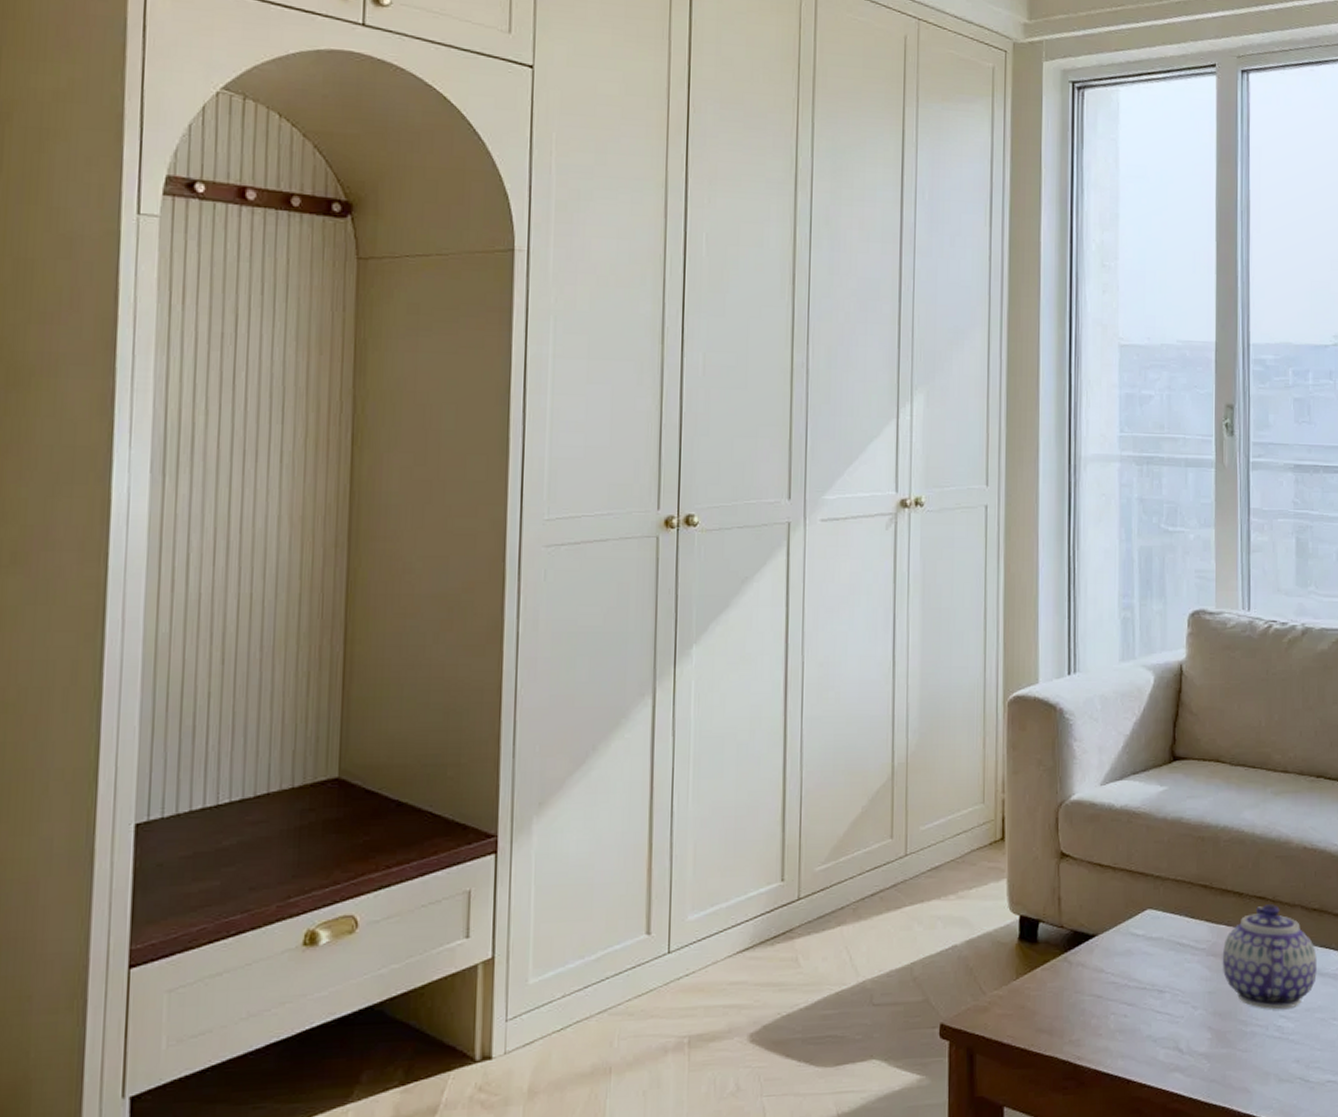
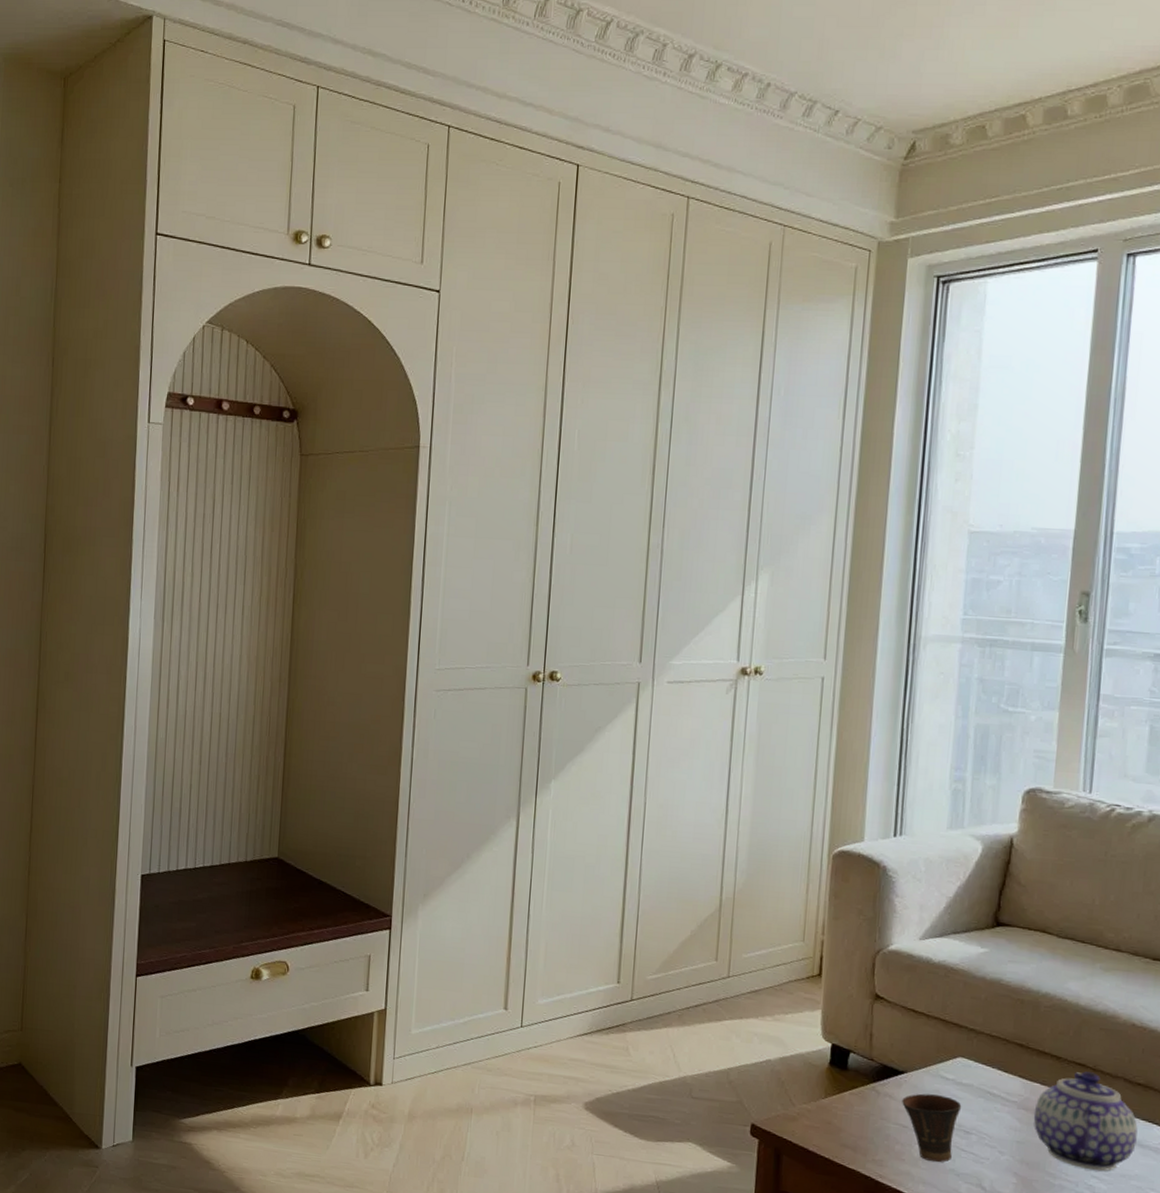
cup: none [1095,955,1154,1032] -> present [902,1093,962,1162]

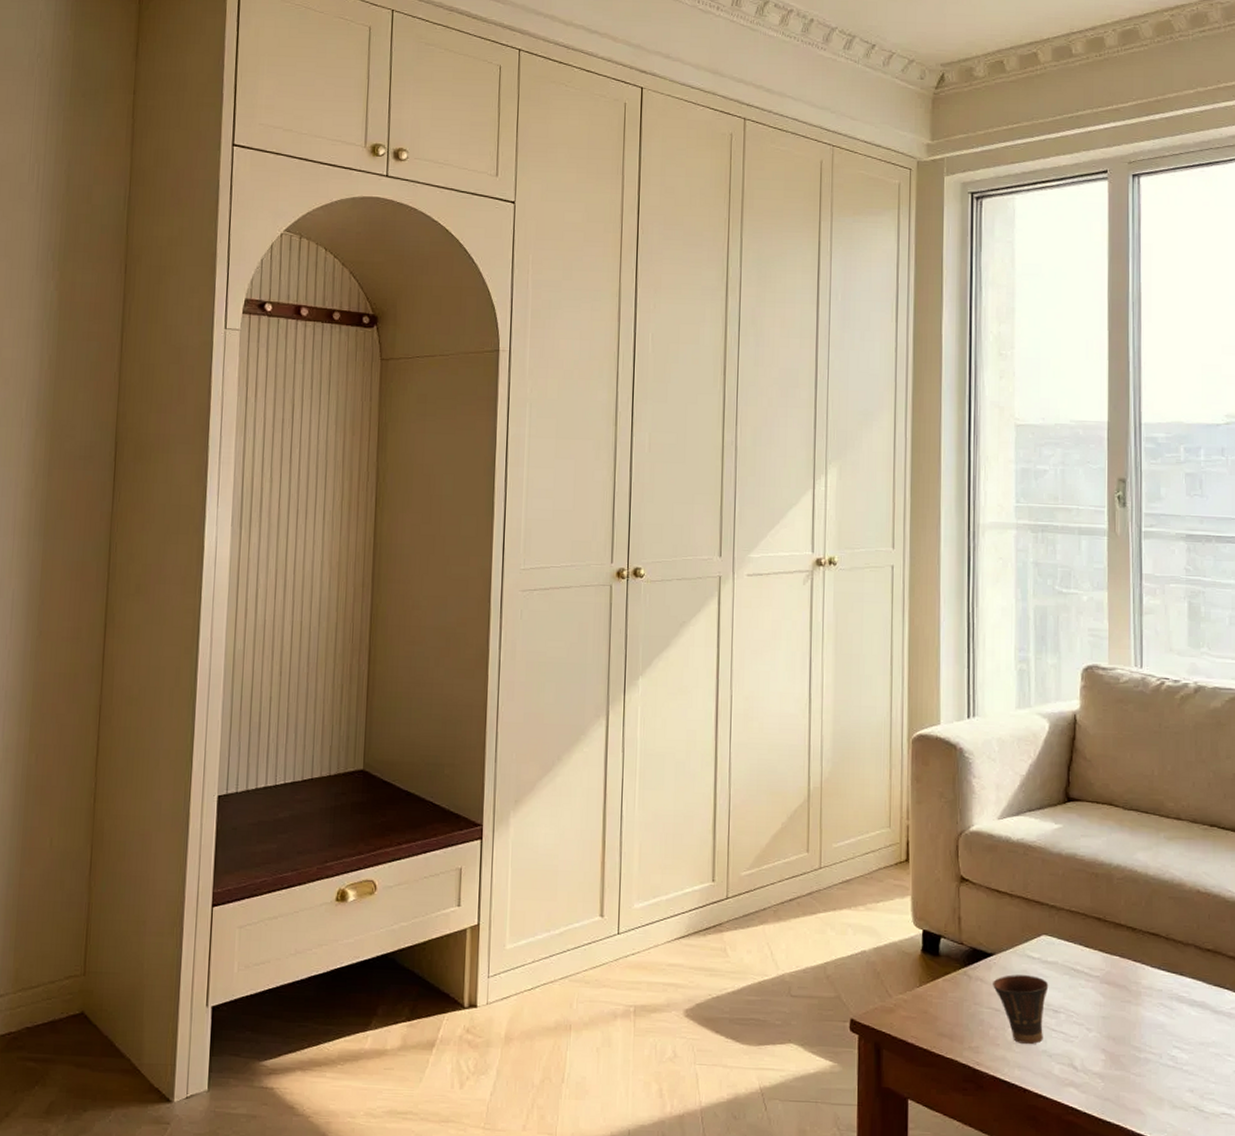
teapot: present [1033,1071,1138,1172] -> none [1115,941,1211,1041]

